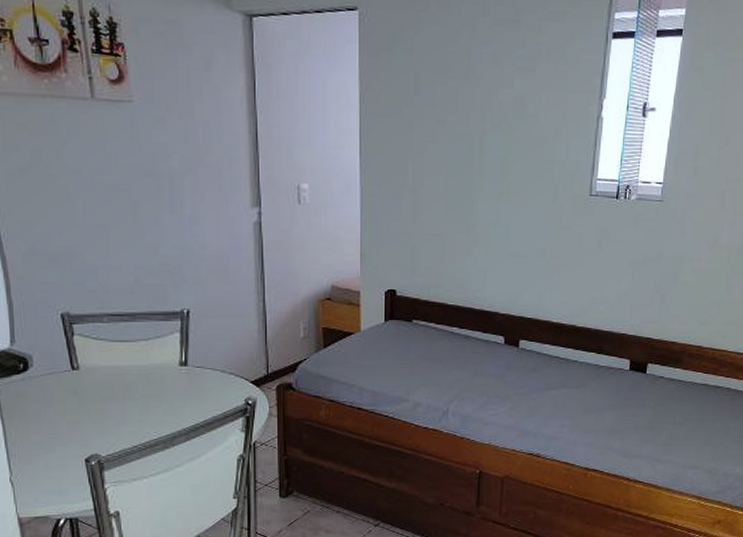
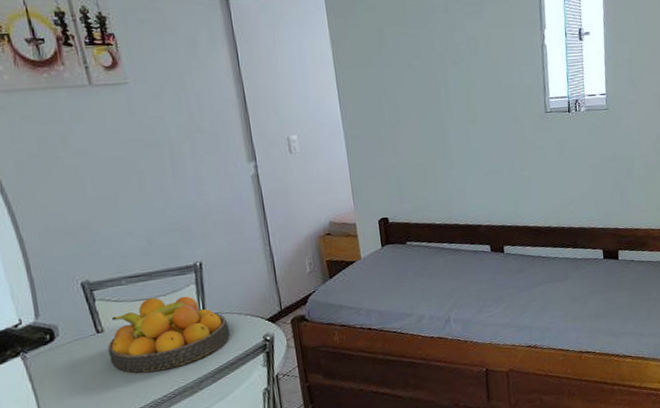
fruit bowl: none [82,341,210,420] -> present [108,296,230,373]

